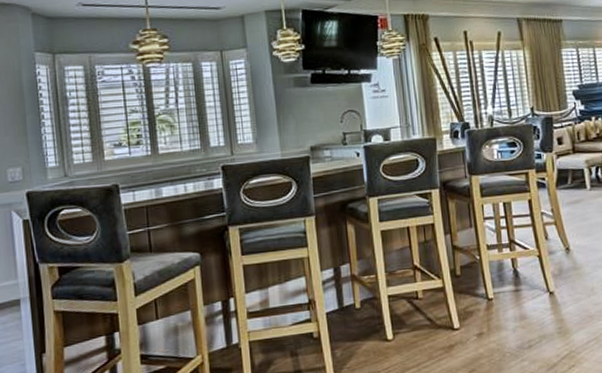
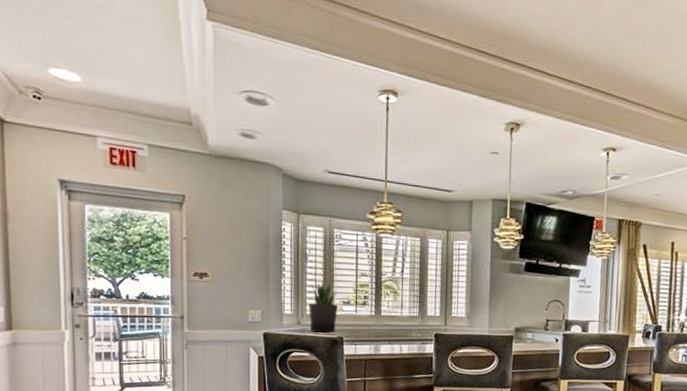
planter: none [75,124,109,184] -> present [309,280,338,333]

